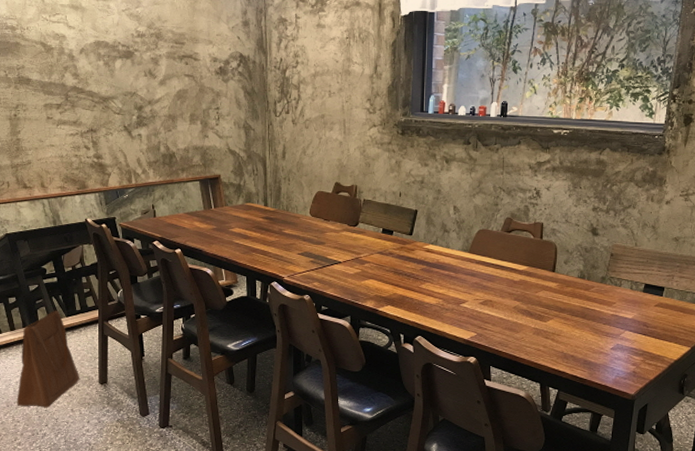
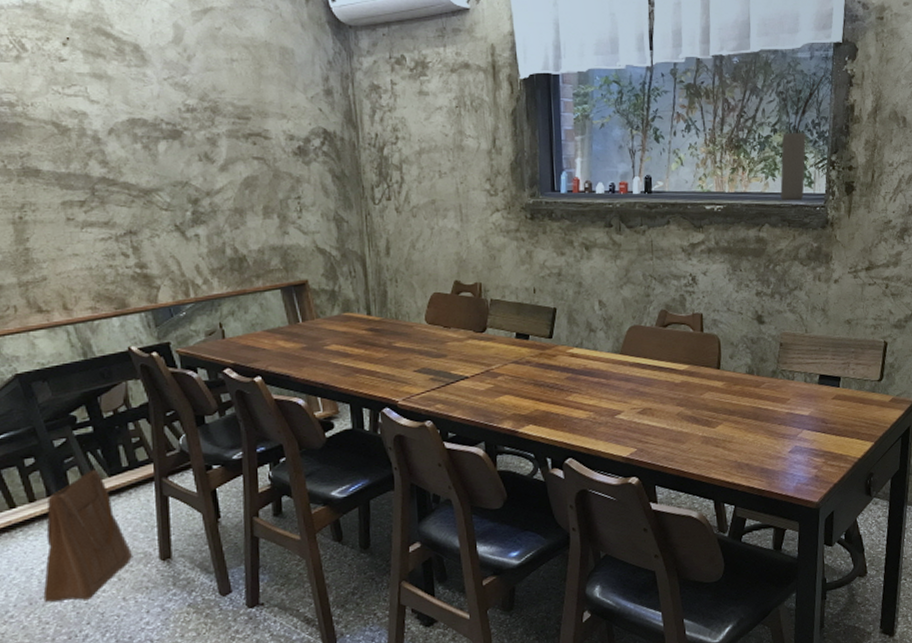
vase: none [623,16,674,129] -> present [779,74,825,201]

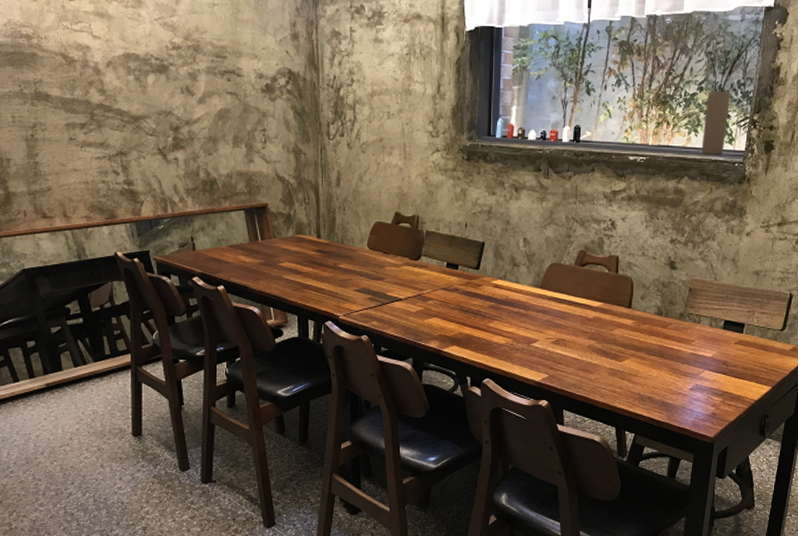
shopping bag: present [43,469,134,602] -> none [37,354,111,464]

